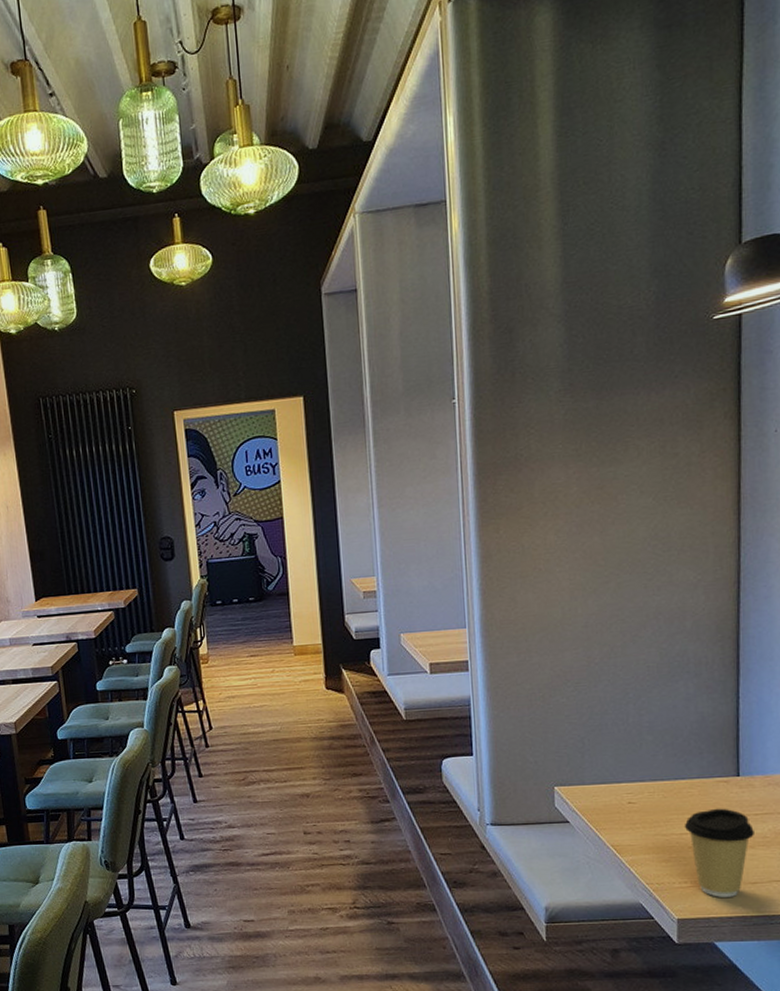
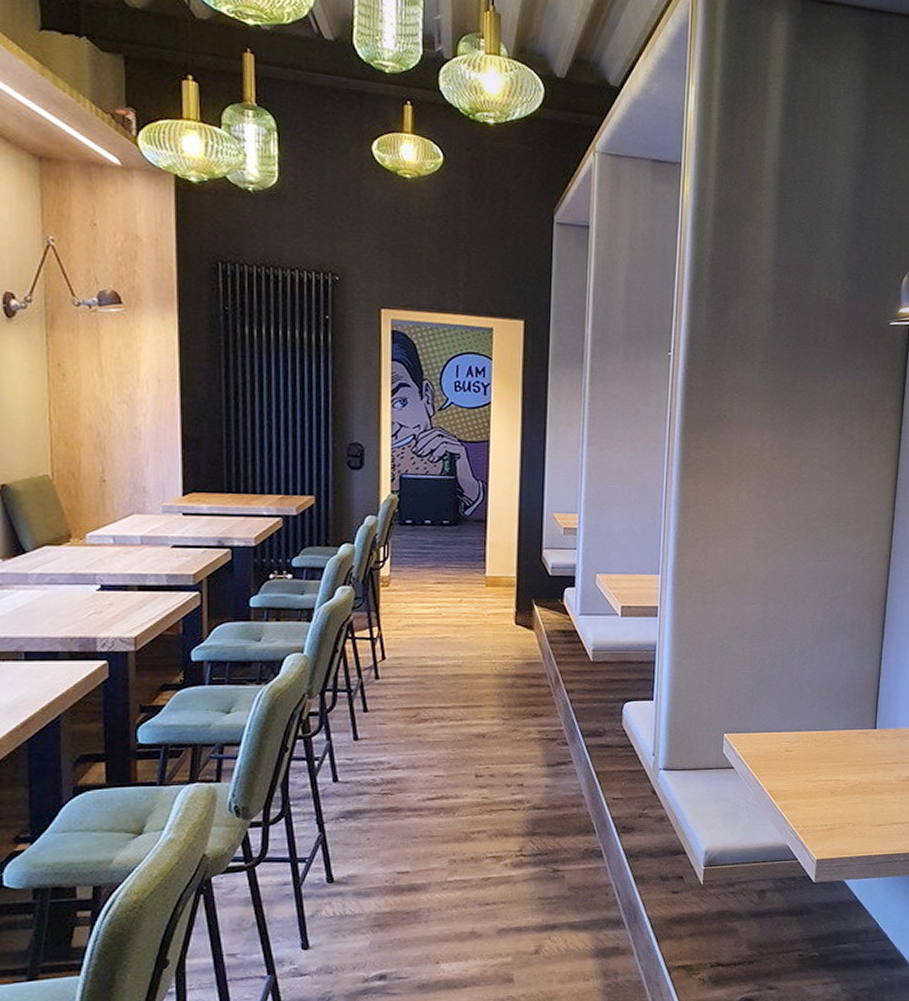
coffee cup: present [684,808,754,897] -> none [829,757,883,839]

